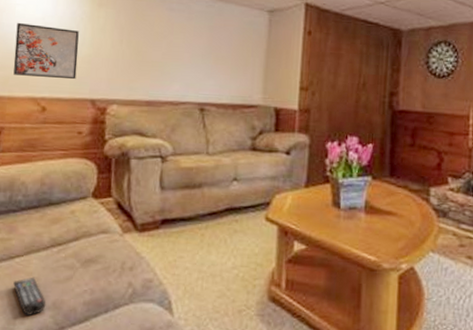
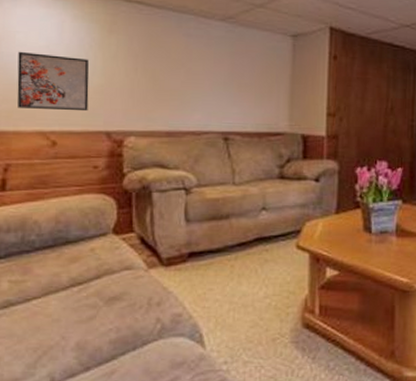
remote control: present [13,276,46,315] -> none [31,318,69,358]

